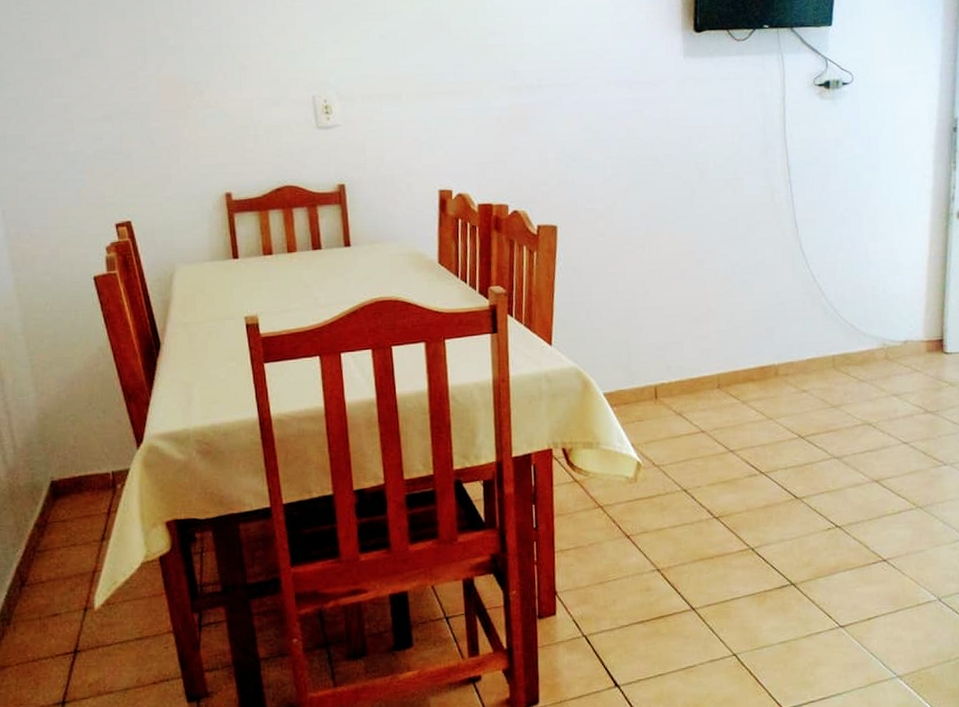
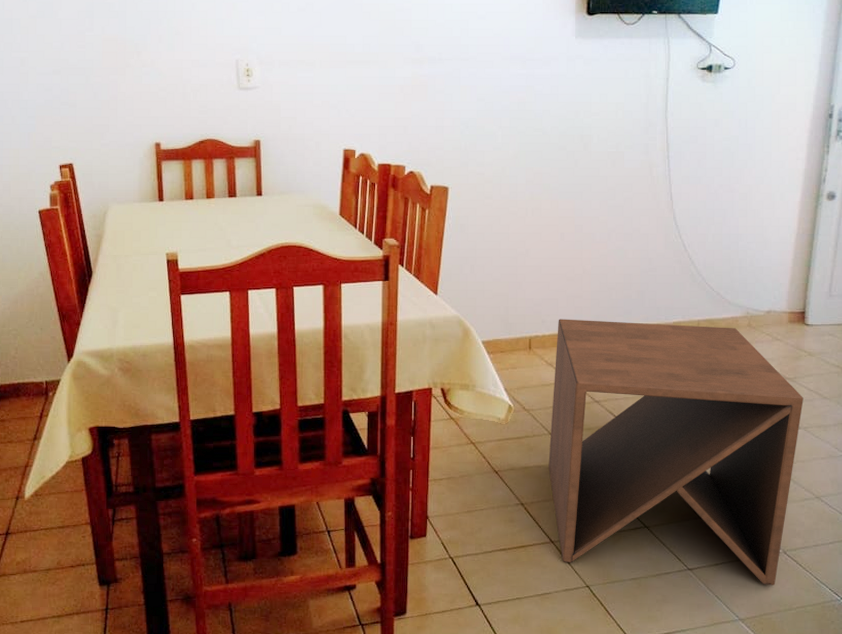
side table: none [683,361,948,637] -> present [548,319,804,585]

